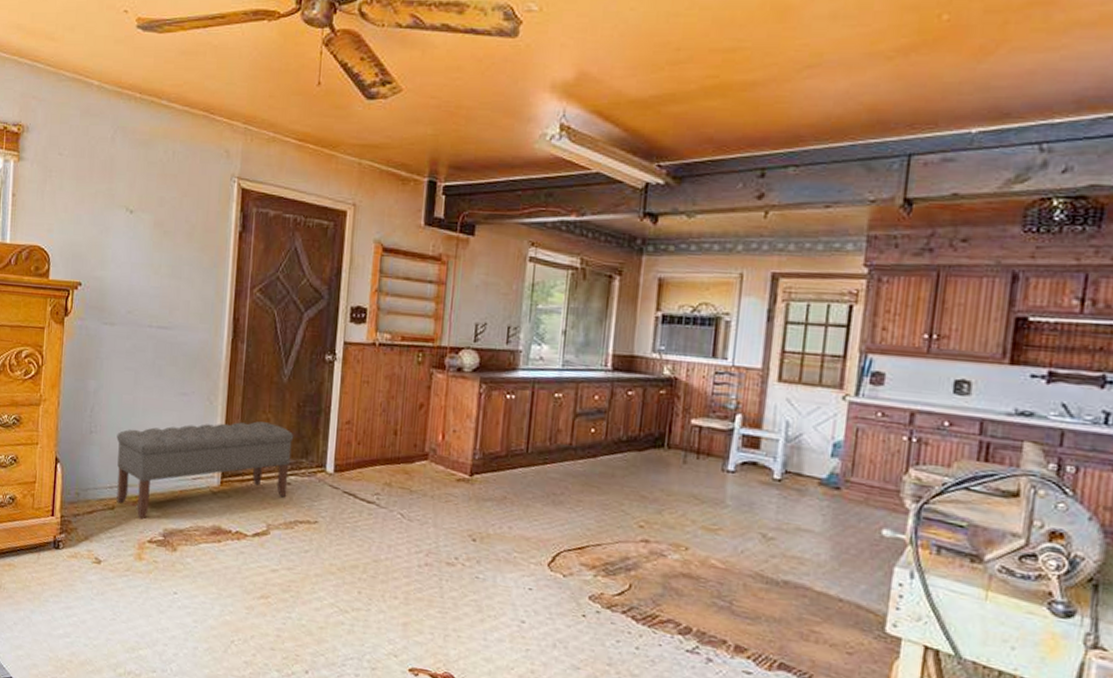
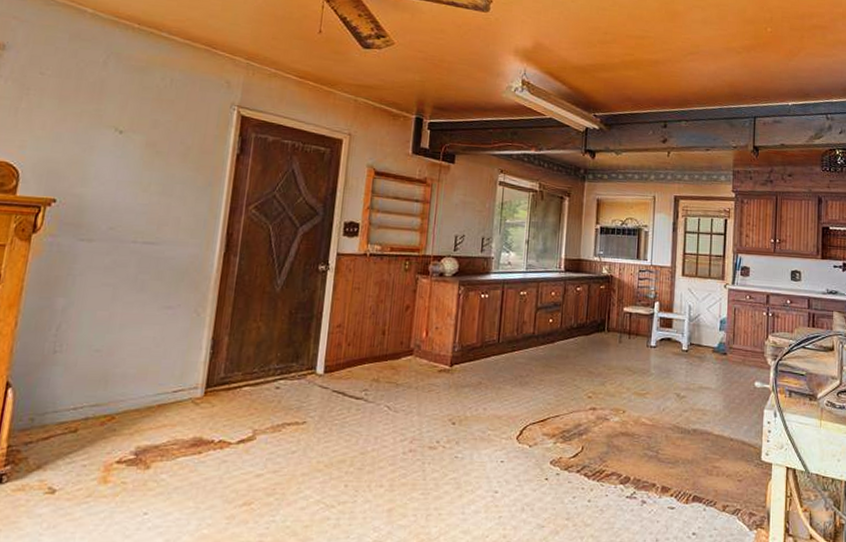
bench: present [116,421,294,520] -> none [80,330,285,439]

